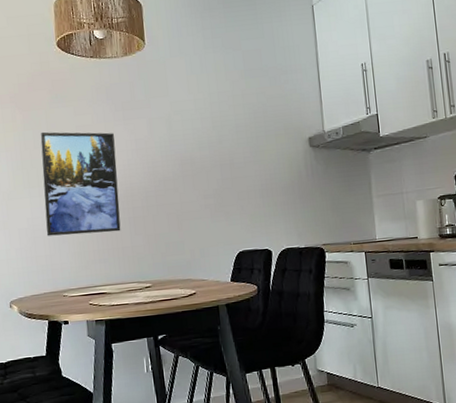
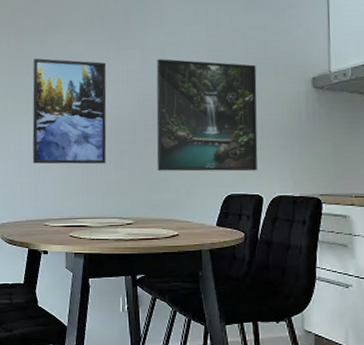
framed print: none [163,126,265,234] -> present [156,59,258,172]

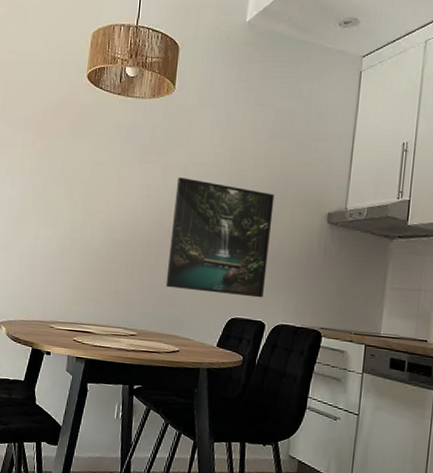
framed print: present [32,58,107,164] -> none [45,162,127,274]

